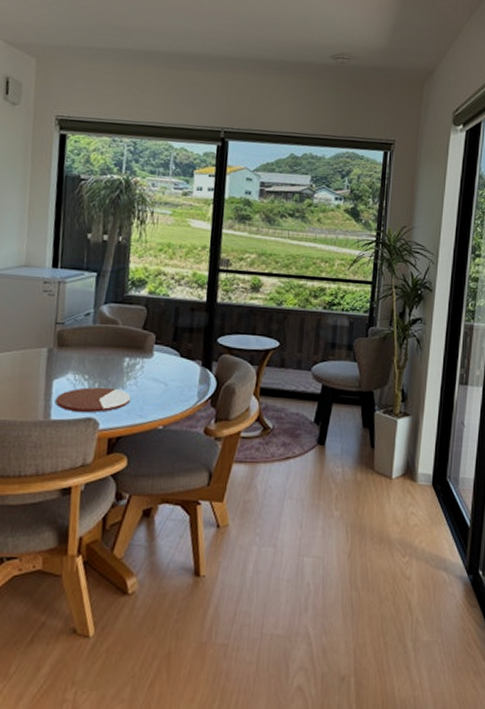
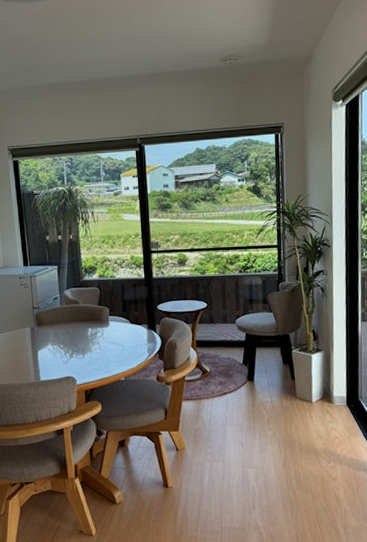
plate: present [56,387,131,413] -> none [42,352,98,374]

